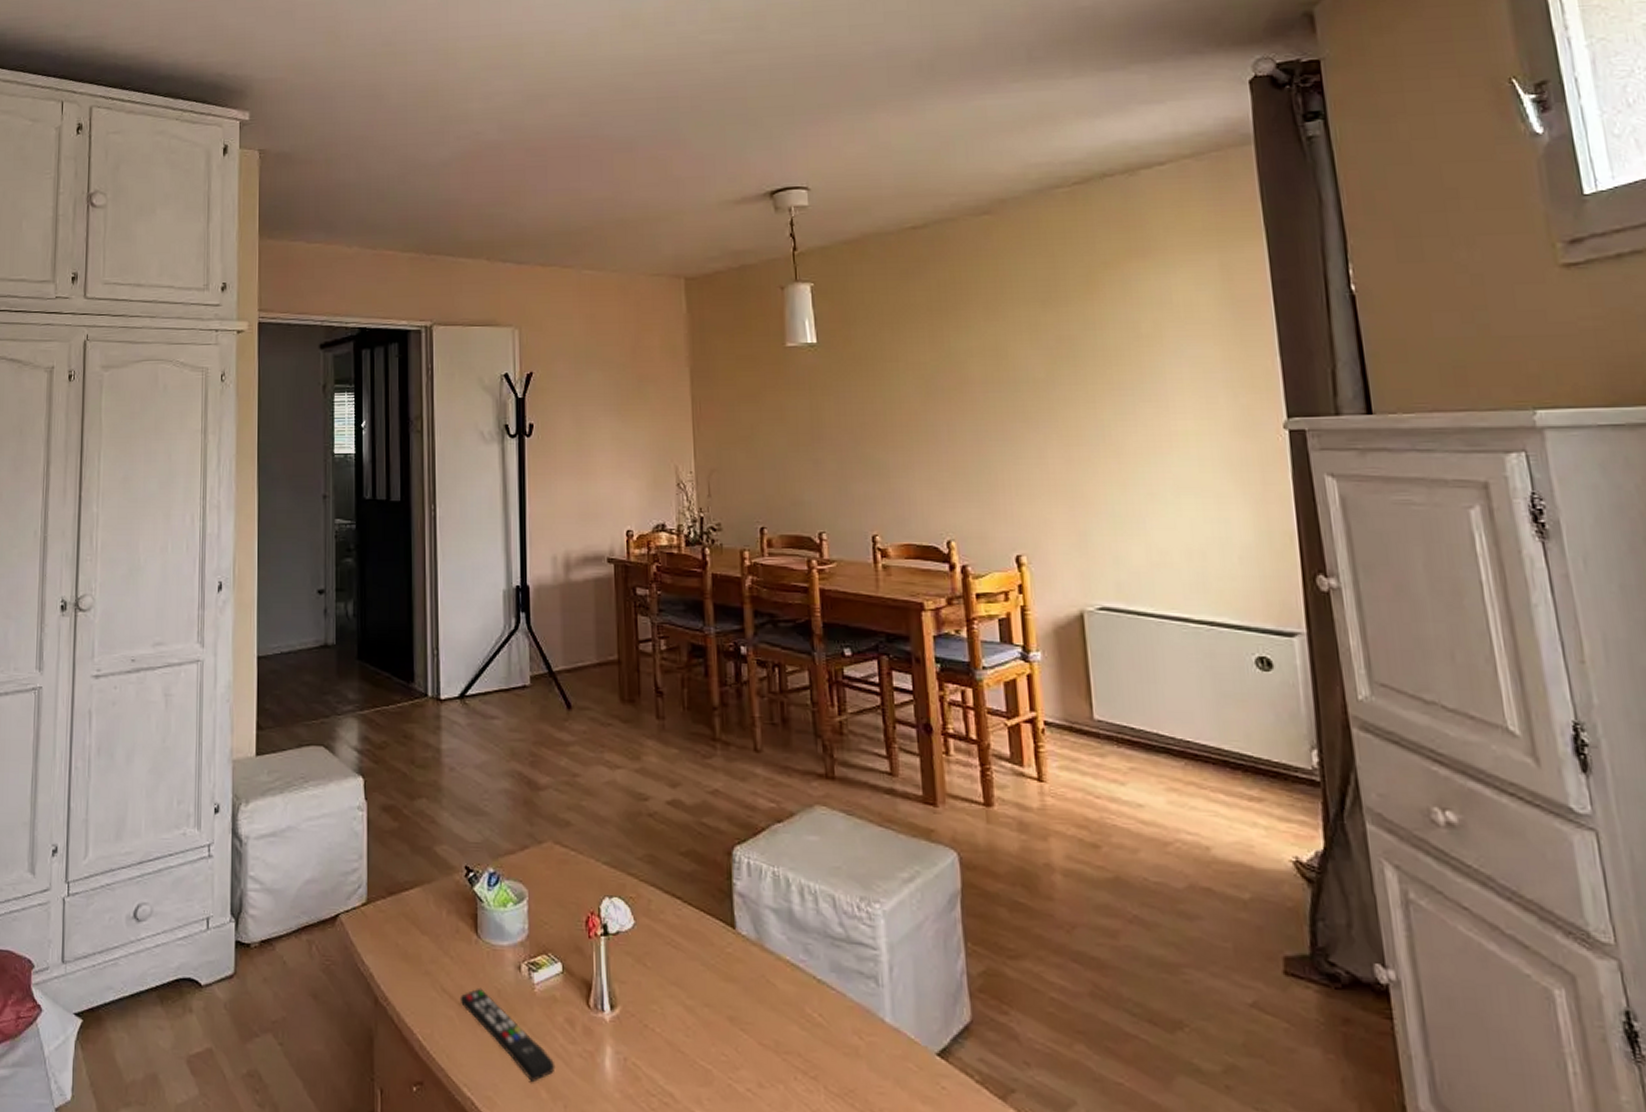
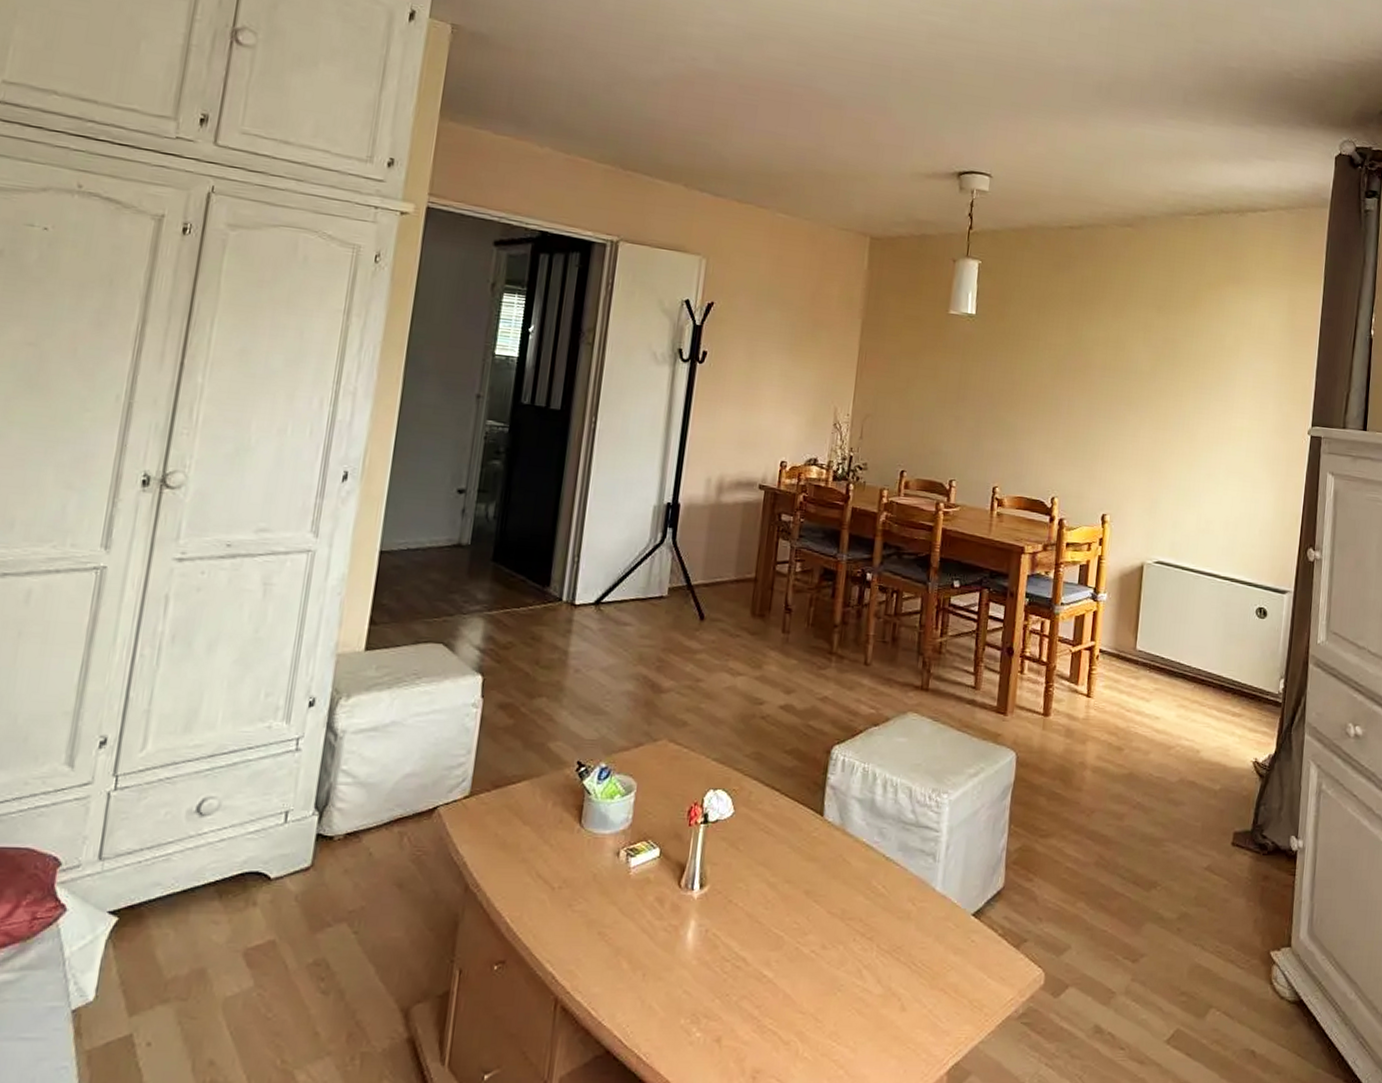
remote control: present [460,987,556,1083] -> none [554,872,640,956]

